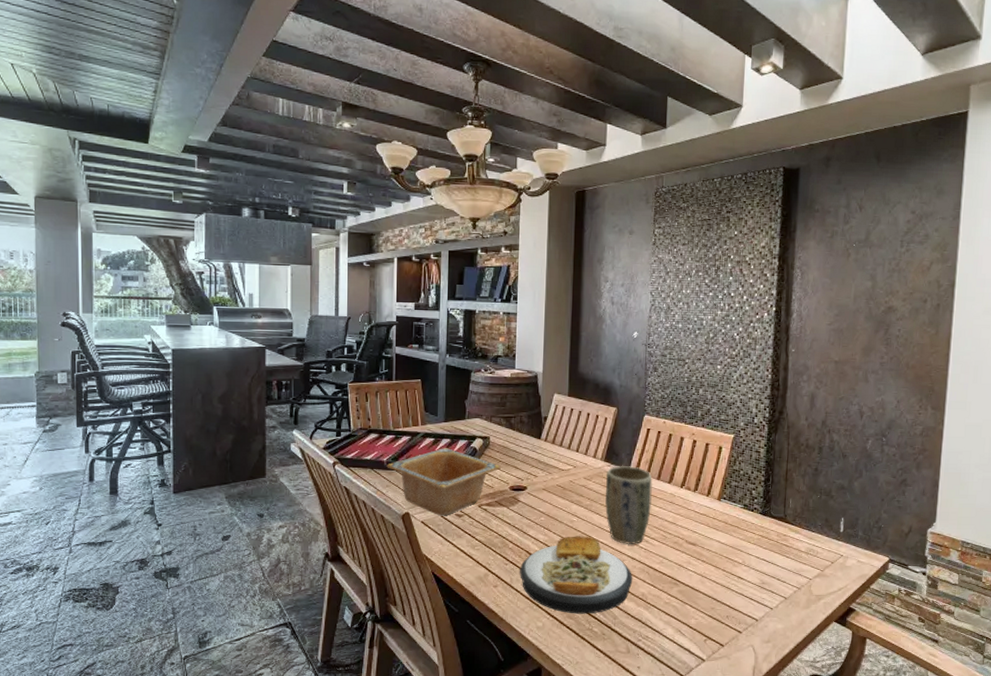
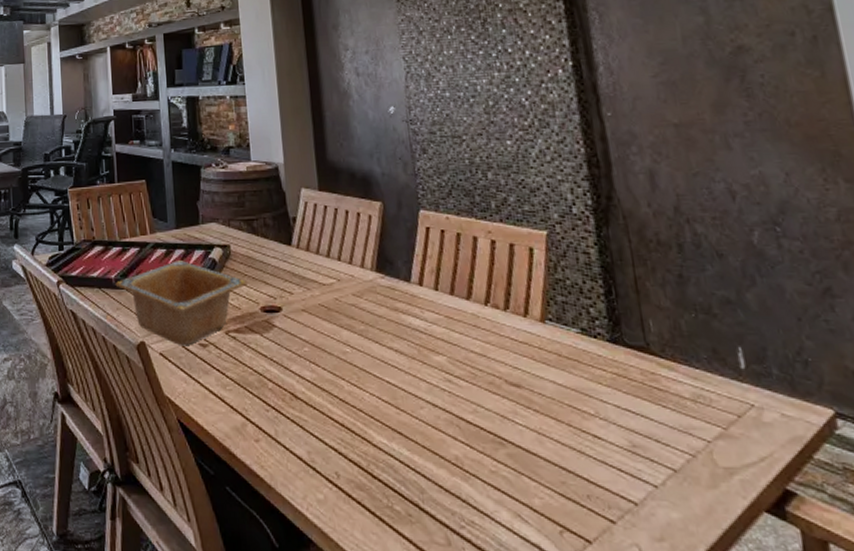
plate: present [520,536,633,614] -> none [285,372,440,485]
plant pot: present [605,465,652,544] -> none [381,276,450,385]

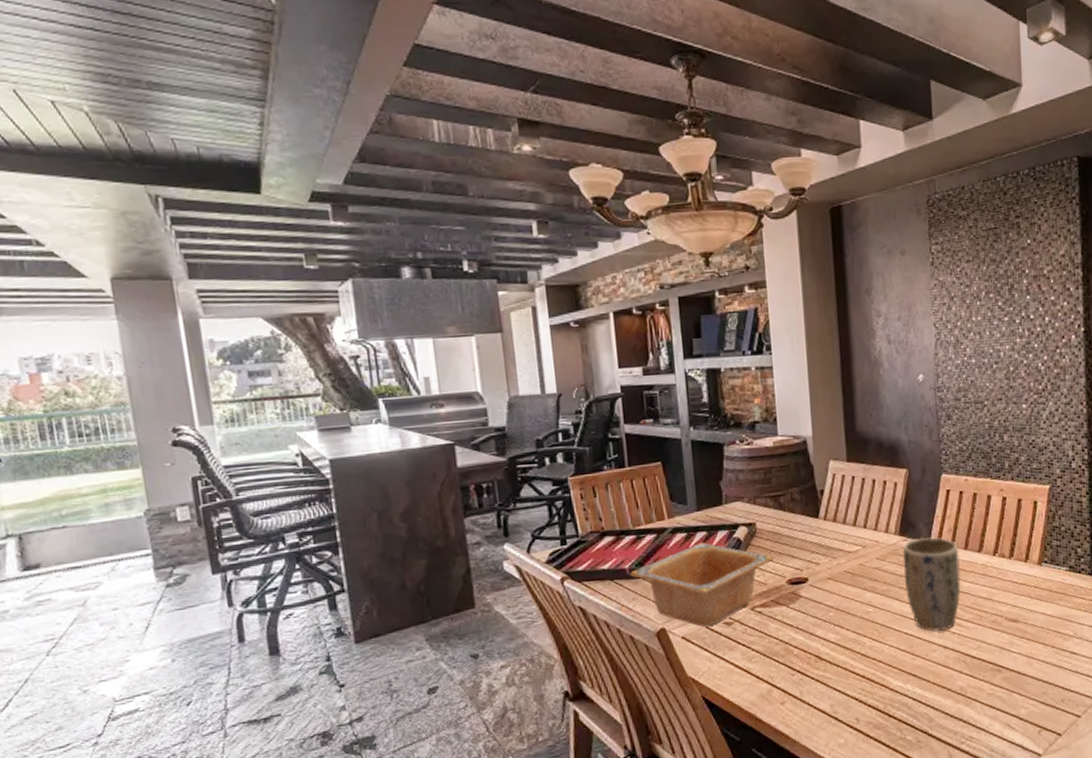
plant pot: none [381,276,450,385] -> present [903,537,961,632]

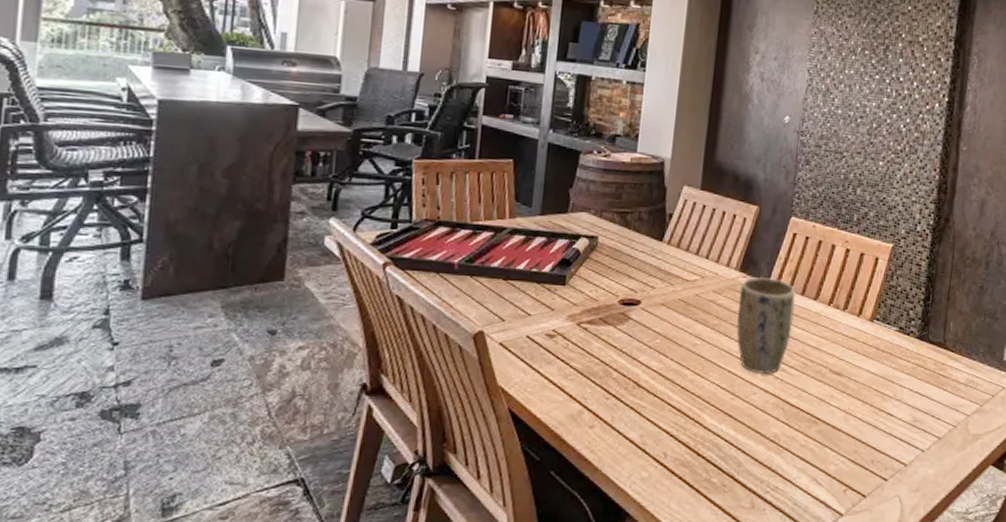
serving bowl: present [630,543,773,627] -> none [458,248,610,337]

